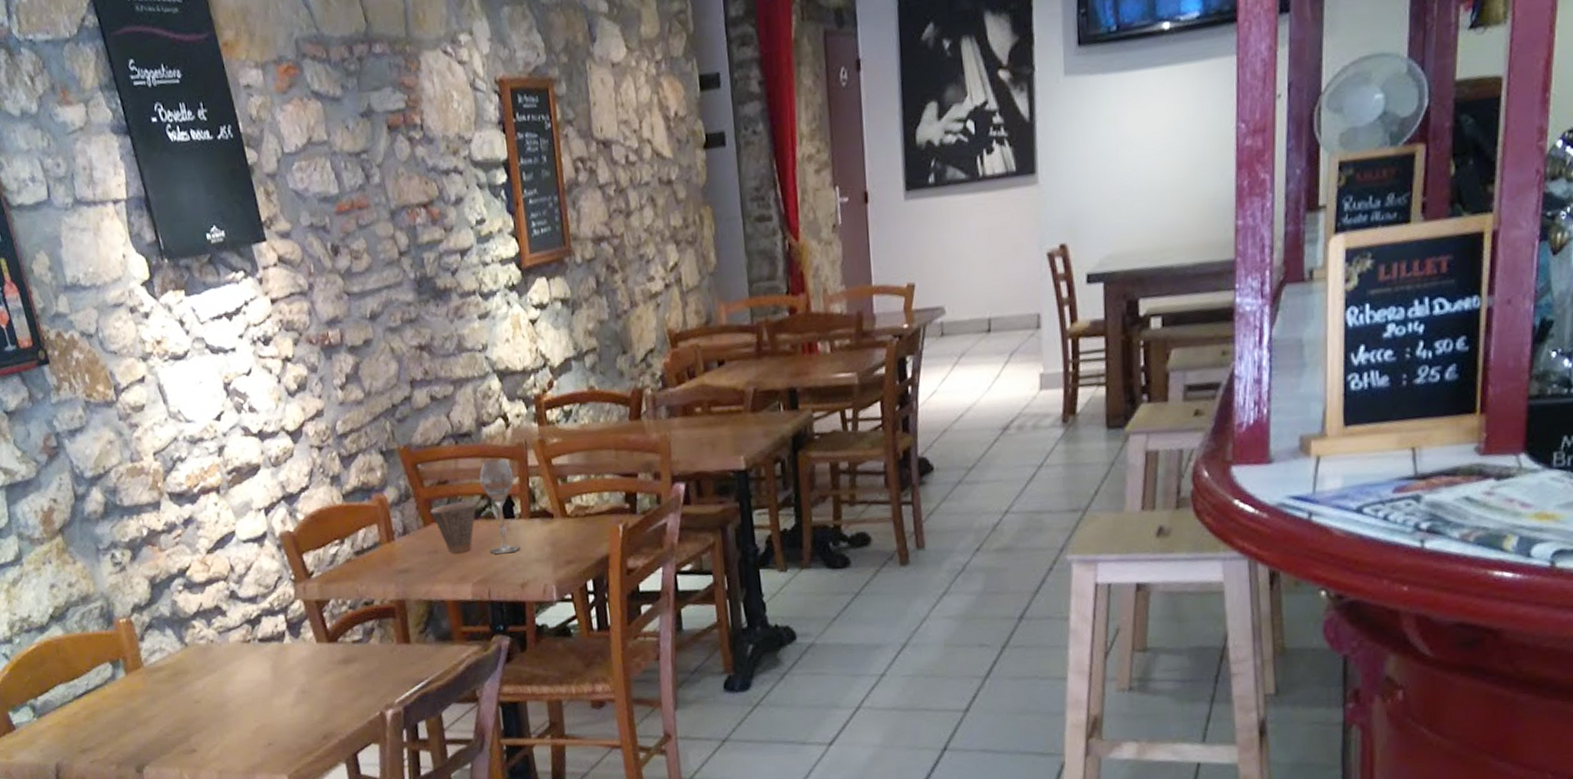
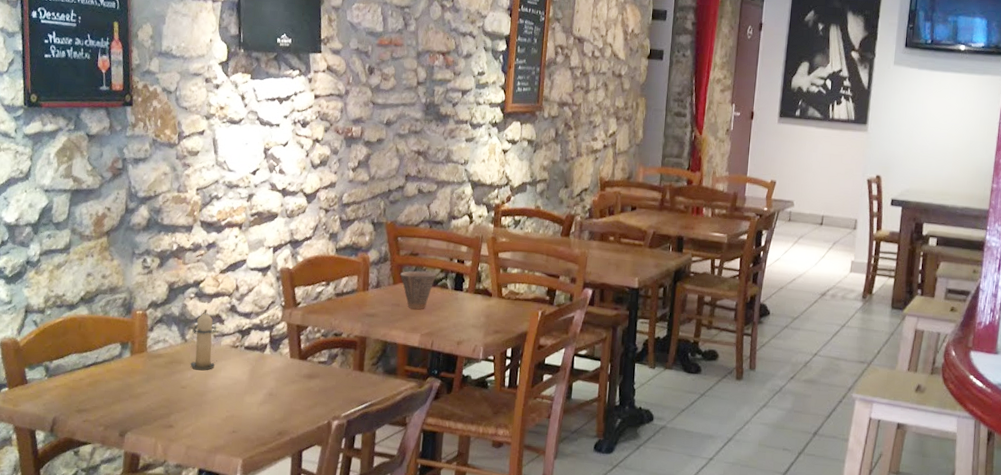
candle: none [189,603,228,678] -> present [190,310,217,371]
wineglass: present [479,458,521,555] -> none [439,244,469,317]

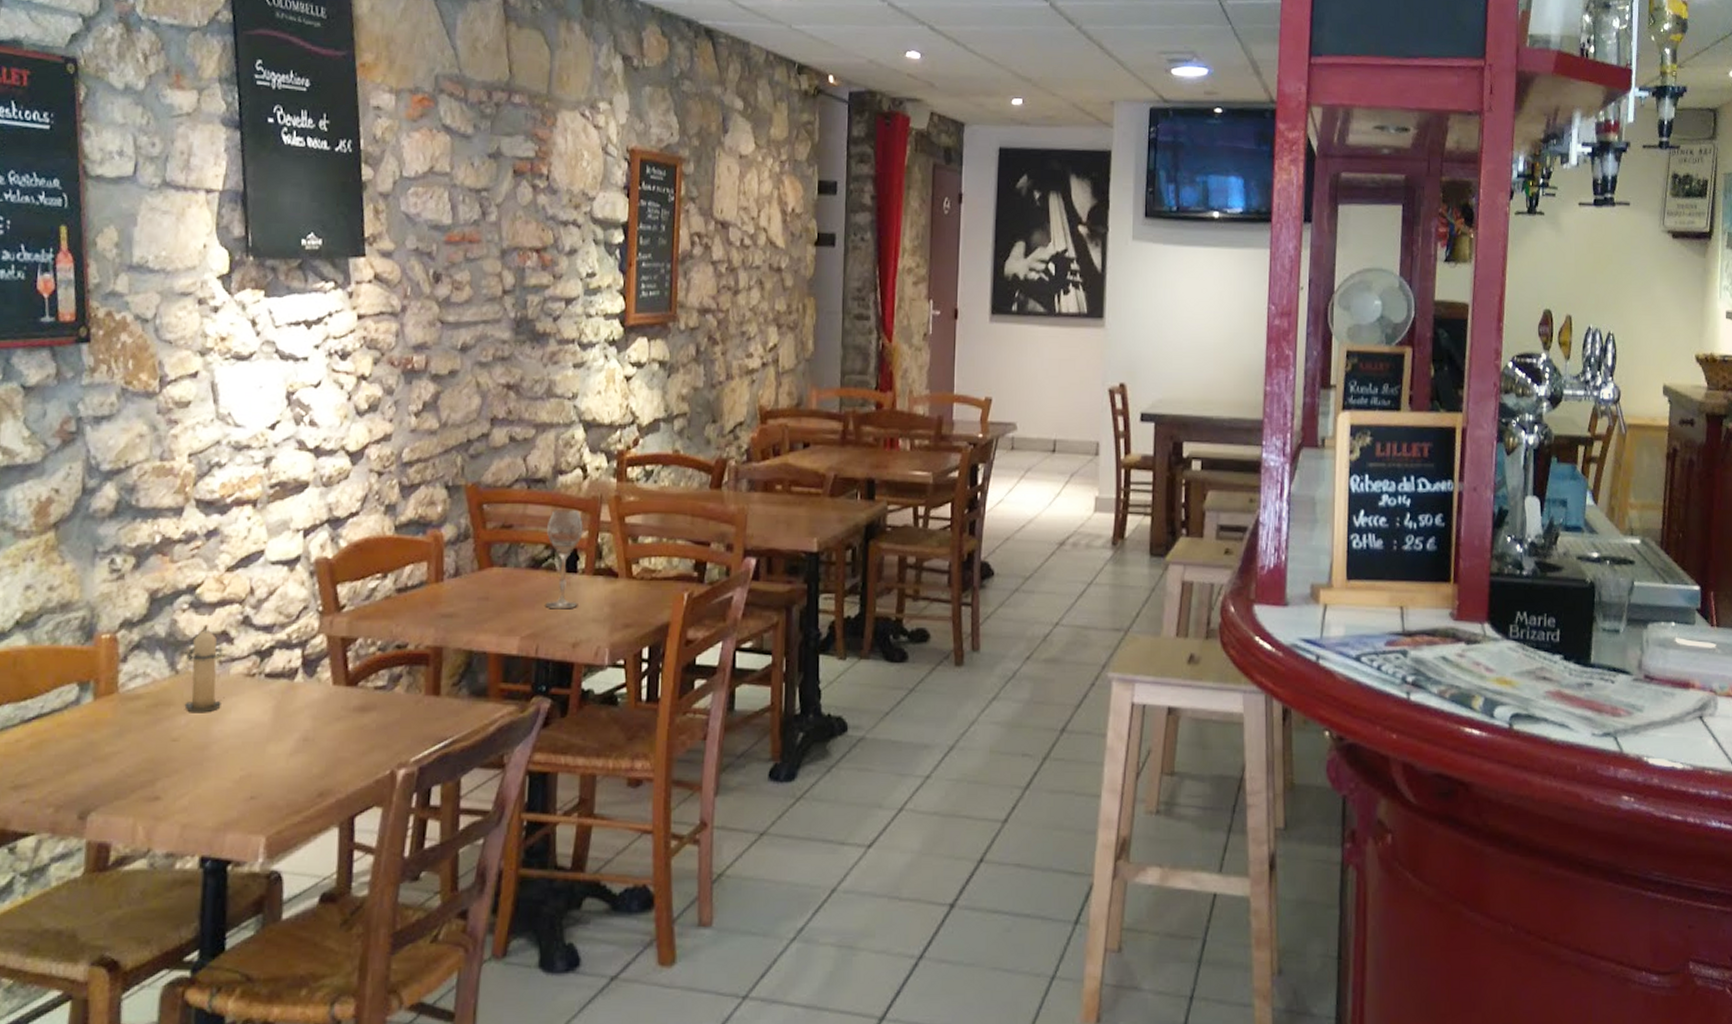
cup: present [400,271,436,310] -> none [488,549,539,603]
wineglass: none [439,244,469,317] -> present [545,509,583,609]

